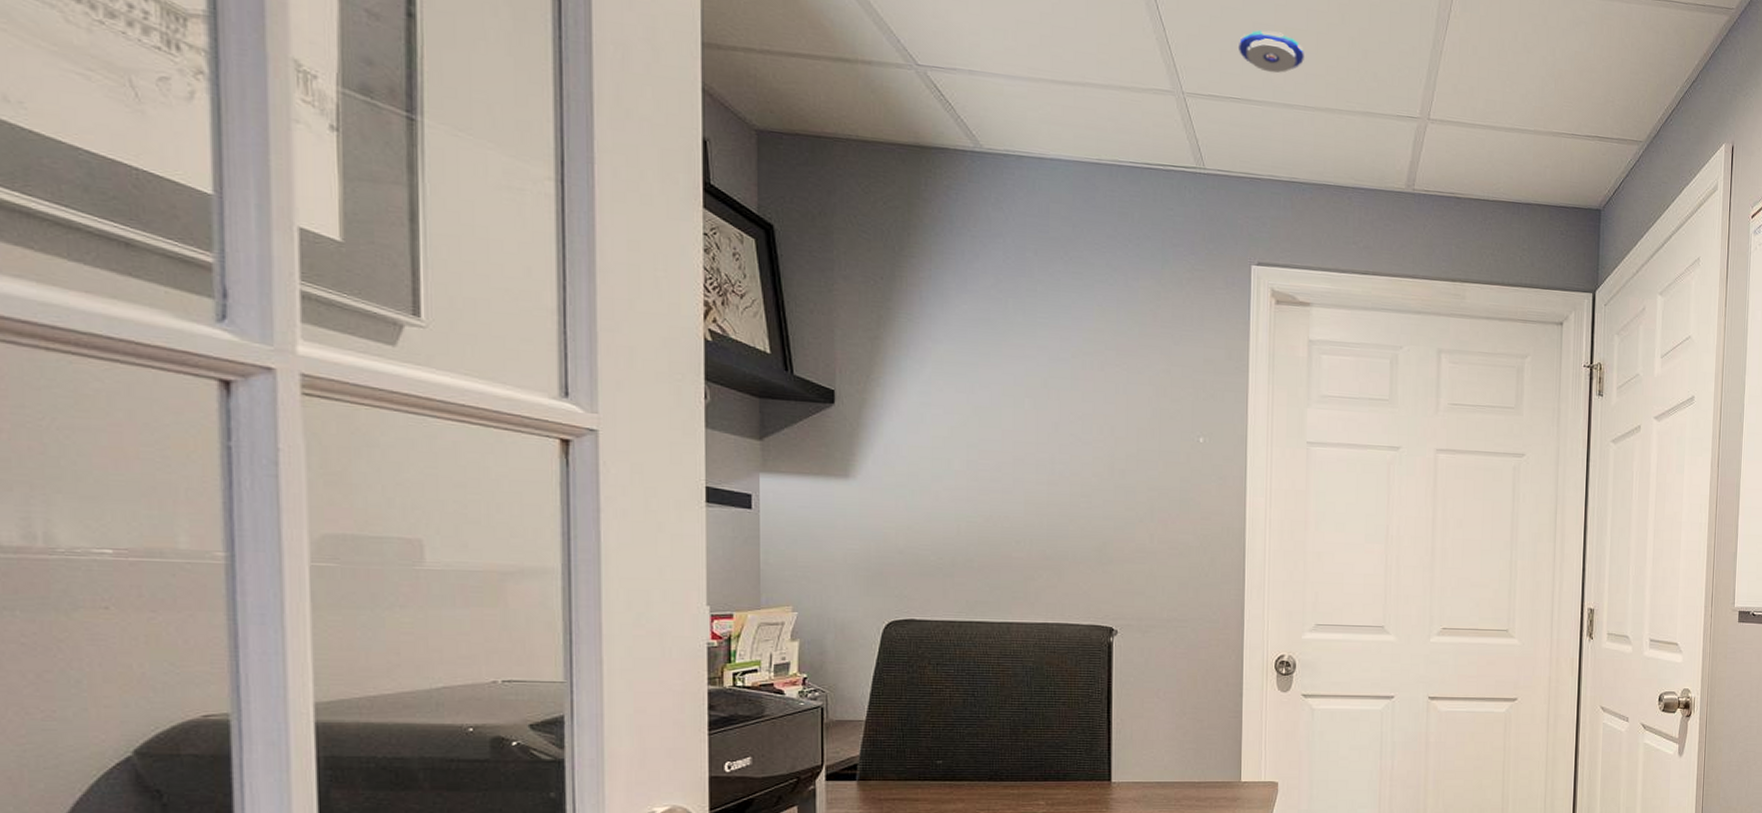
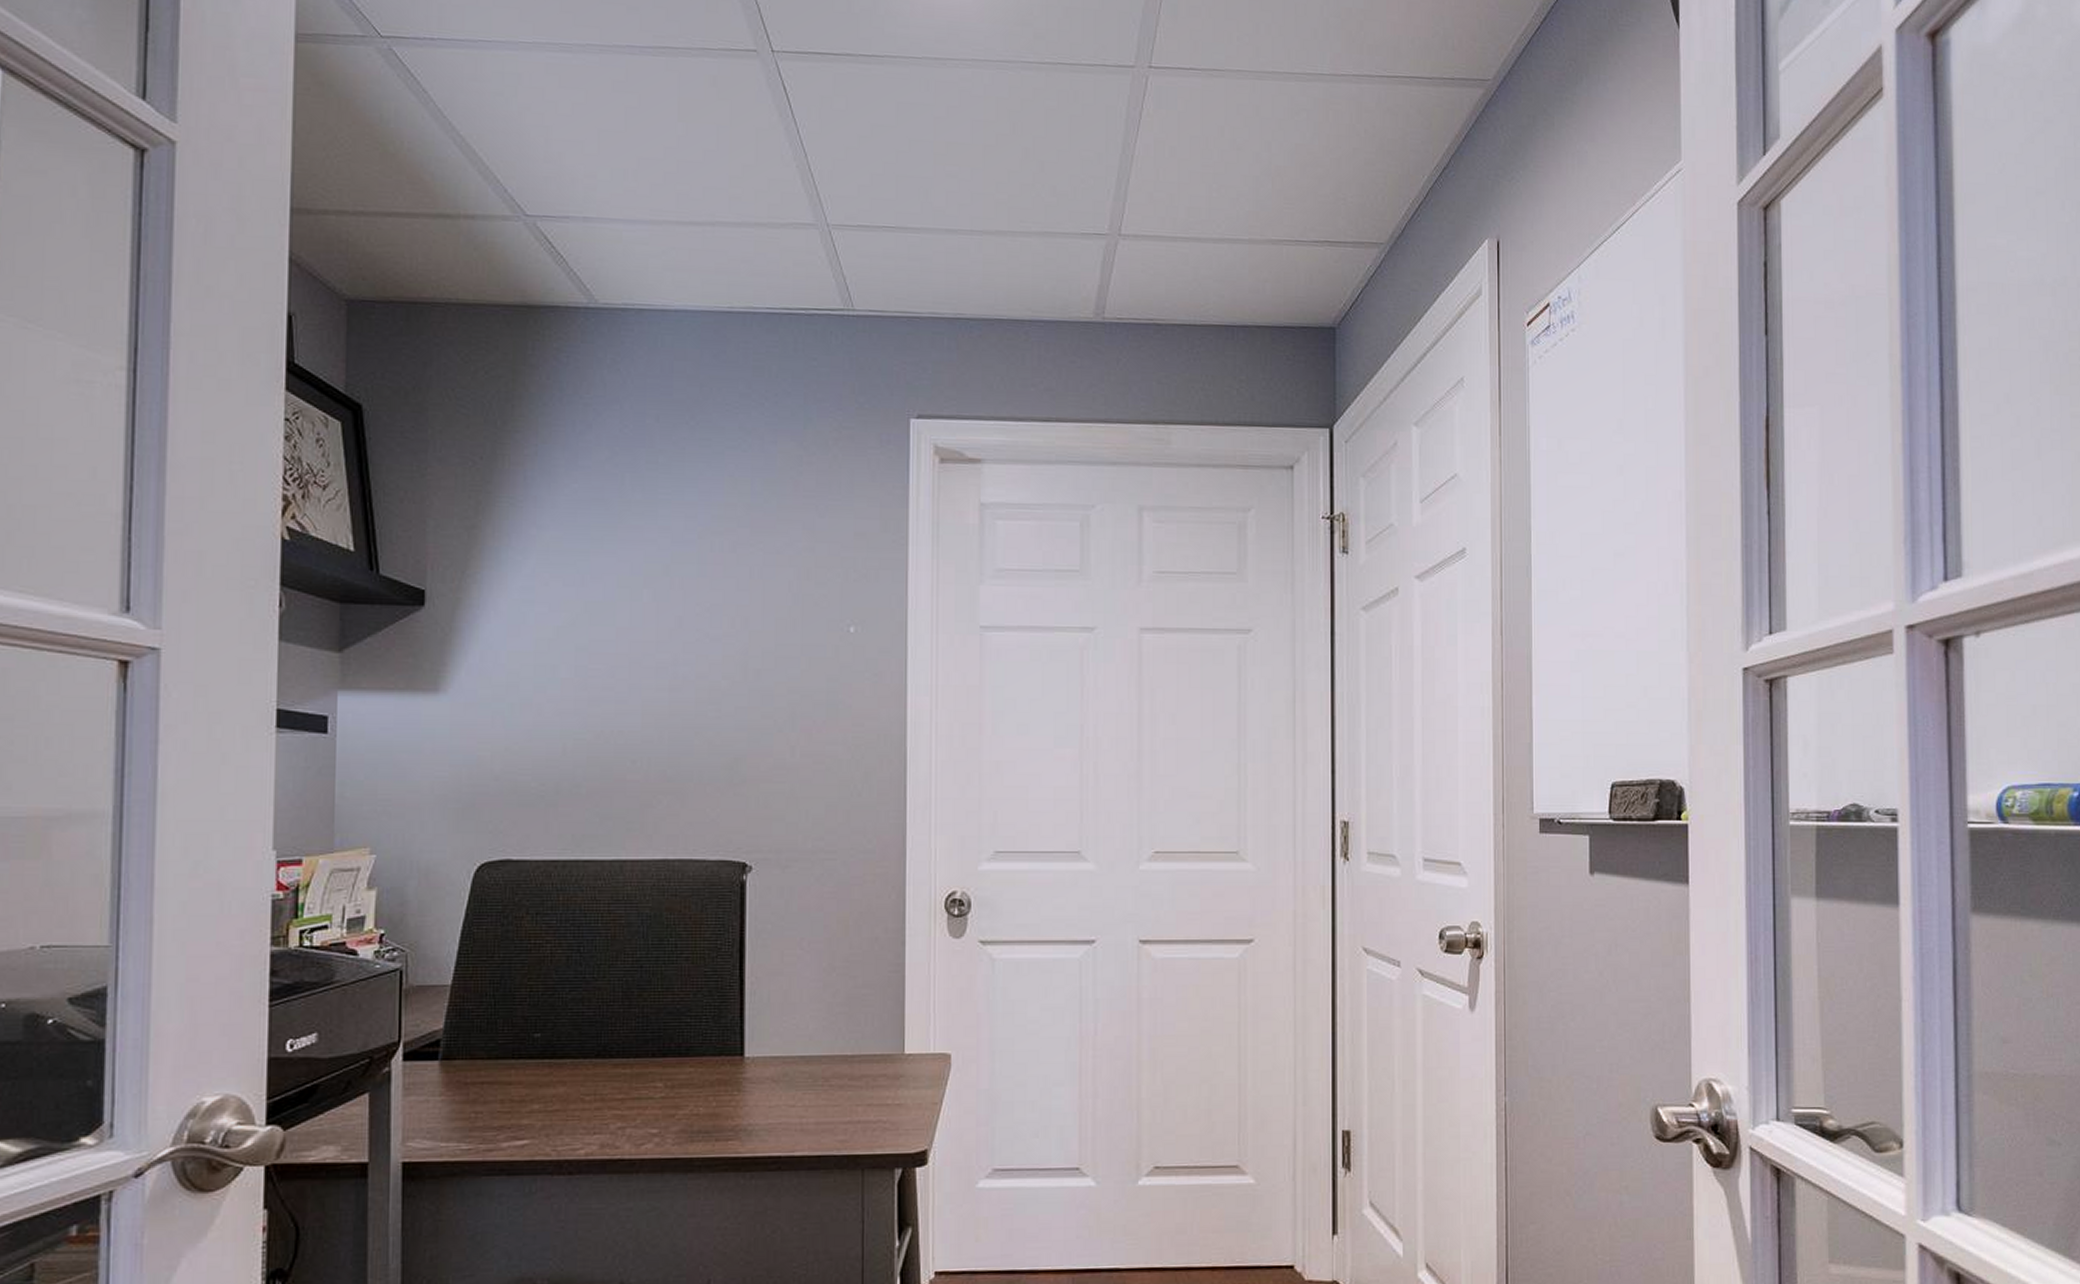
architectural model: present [1237,29,1304,74] -> none [891,147,969,196]

